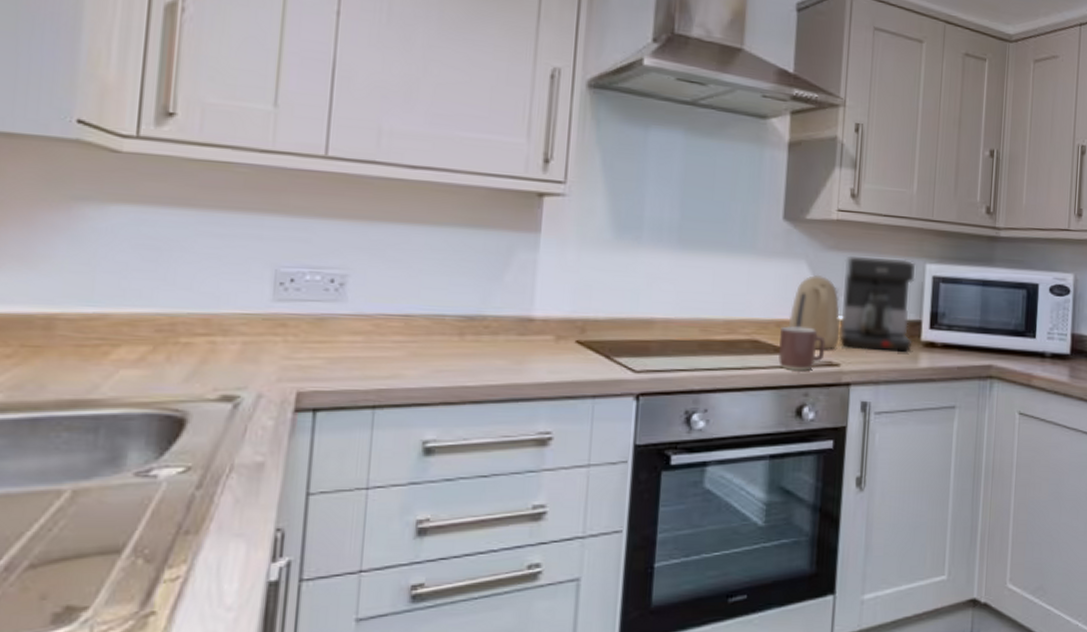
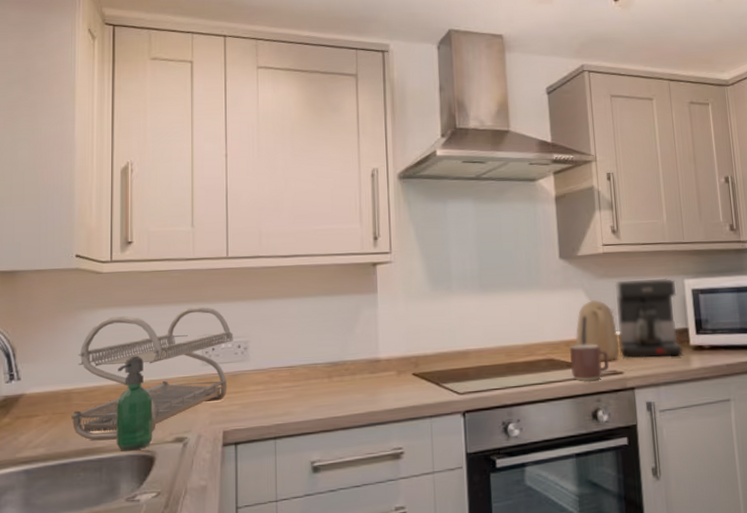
dish rack: none [52,217,325,391] -> present [71,306,233,441]
soap dispenser: none [125,276,190,408] -> present [116,356,153,451]

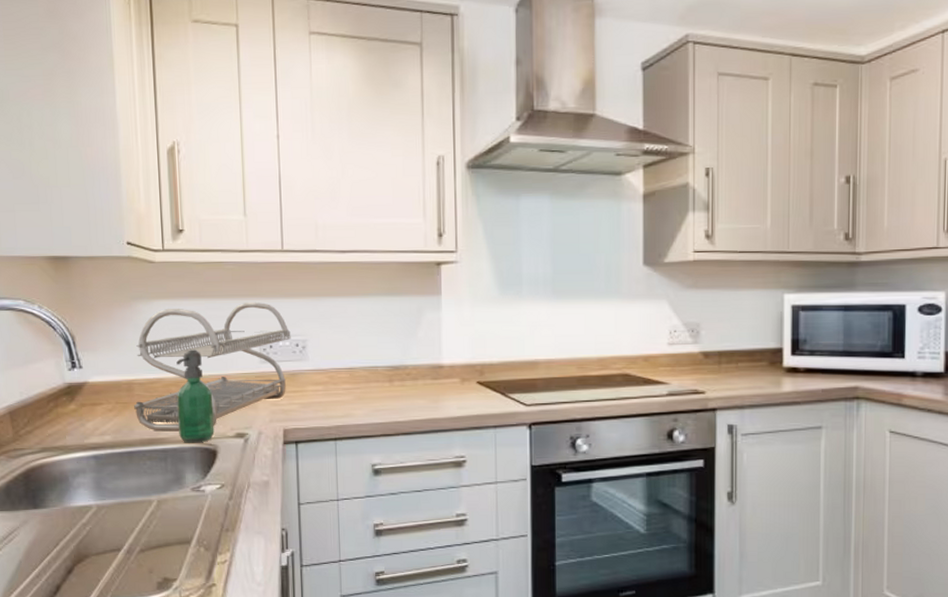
mug: present [570,344,609,381] -> none [648,360,690,399]
kettle: present [575,299,621,362] -> none [654,312,705,380]
coffee maker: present [614,278,682,358] -> none [702,291,774,378]

